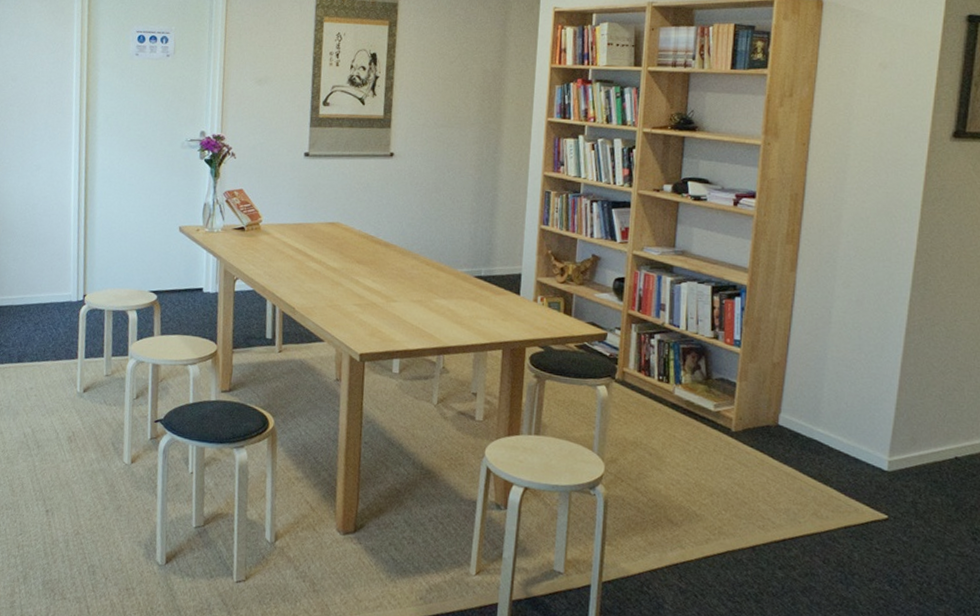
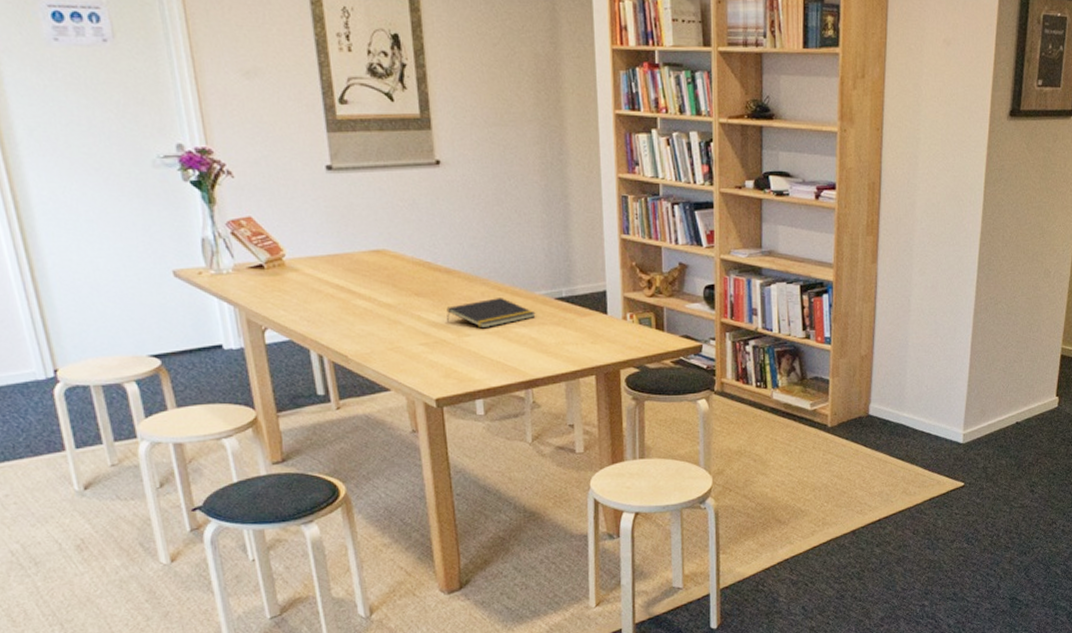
notepad: none [380,271,456,297] -> present [446,298,536,329]

